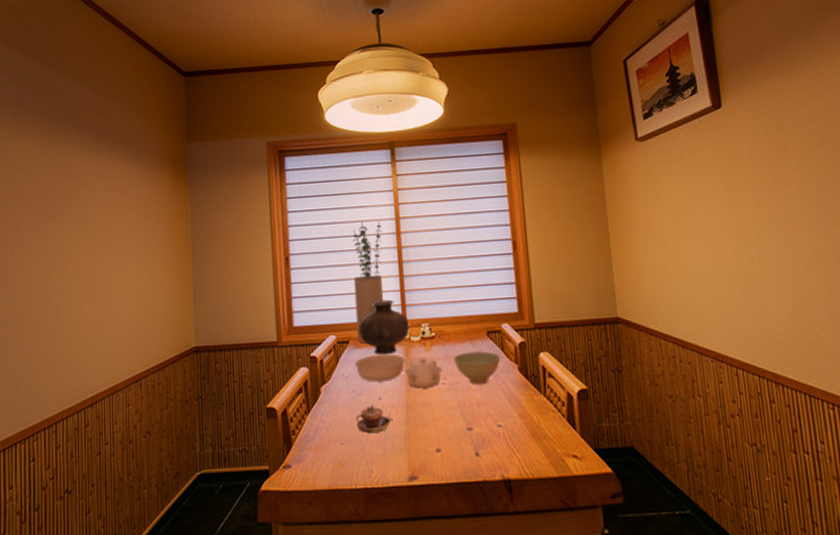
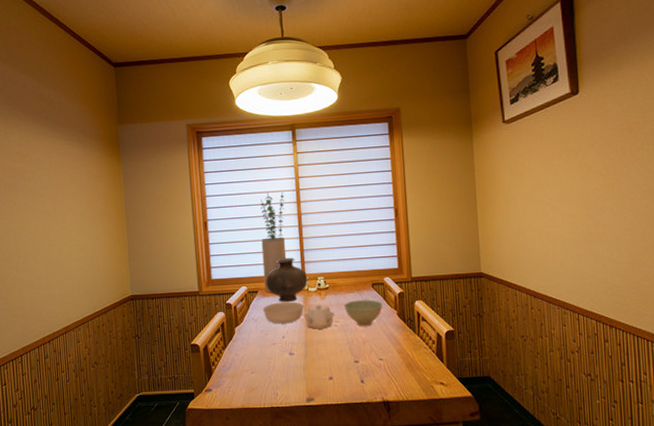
teacup: present [356,404,391,434] -> none [264,342,292,365]

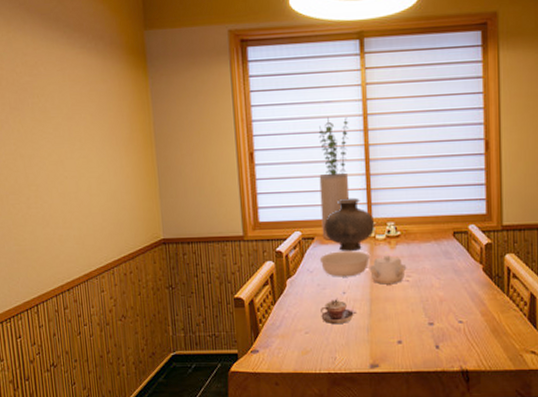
teacup: none [264,342,292,365] -> present [321,298,354,325]
bowl: present [344,300,383,326] -> none [418,251,466,282]

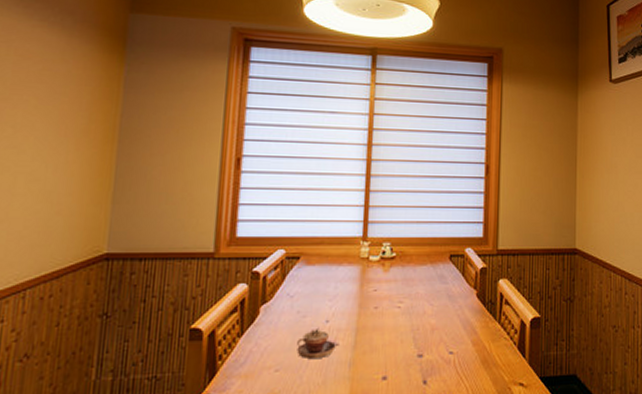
vase: present [318,117,350,240] -> none [309,128,353,261]
soup bowl: present [319,251,370,277] -> none [303,273,360,303]
ceramic pot: present [324,197,375,251] -> none [313,214,370,273]
teapot: present [369,255,407,285] -> none [358,279,400,312]

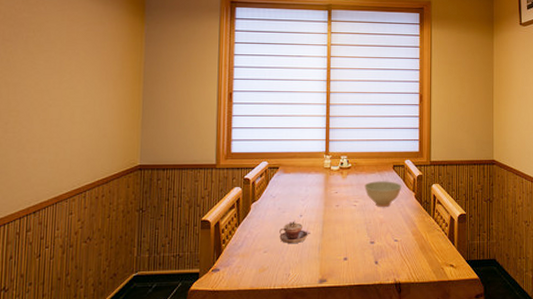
bowl: none [412,275,461,309] -> present [364,181,402,207]

